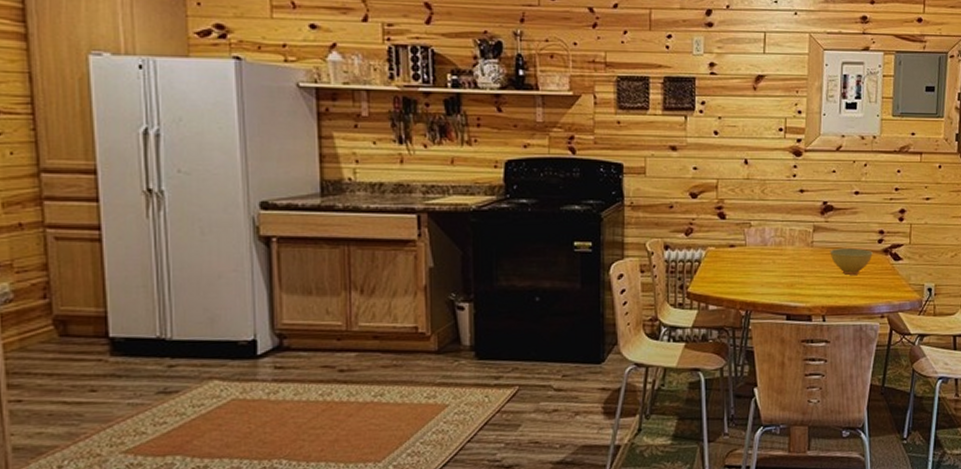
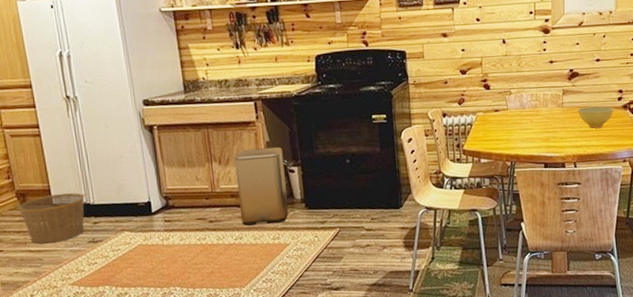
basket: none [53,323,161,393] -> present [17,193,86,244]
pedal bin: none [382,275,451,379] -> present [234,147,288,226]

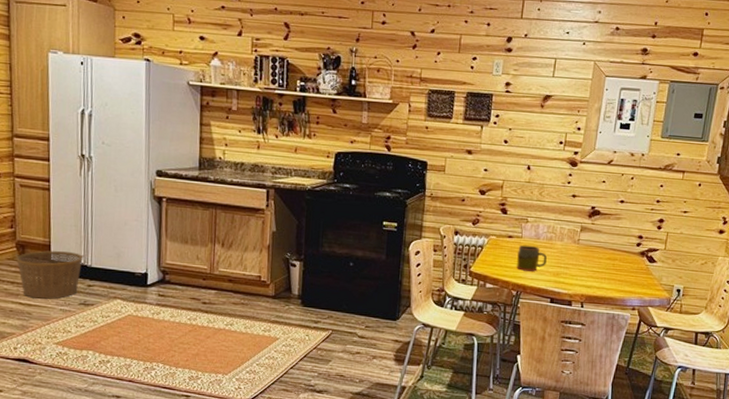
pedal bin: present [234,147,288,226] -> none [235,236,287,315]
mug: none [506,115,535,141] -> present [517,245,547,272]
bowl: present [577,106,614,128] -> none [593,247,631,271]

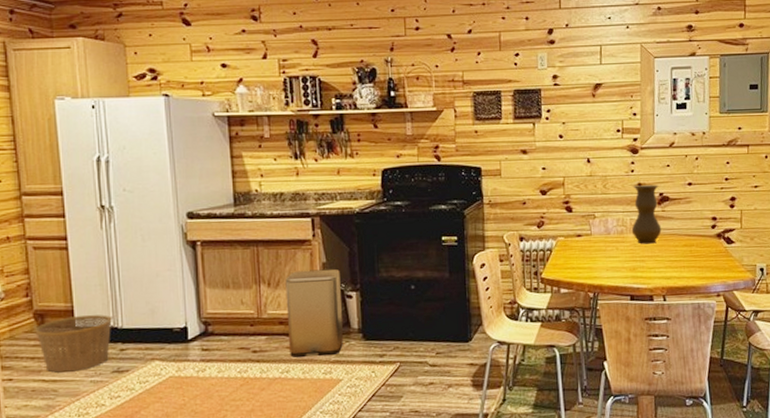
pedal bin: none [235,236,287,315] -> present [285,269,343,358]
mug: present [517,245,547,272] -> none [589,242,621,270]
vase: none [560,197,592,253] -> present [631,184,662,244]

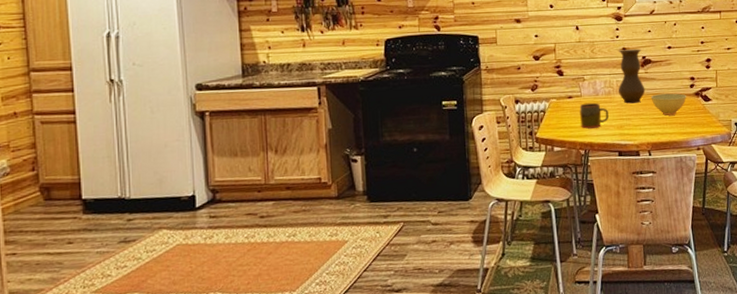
basket: present [33,315,114,373] -> none [39,186,121,246]
pedal bin: present [285,269,343,358] -> none [292,135,349,221]
mug: none [589,242,621,270] -> present [579,102,609,129]
bowl: none [667,234,707,258] -> present [650,93,687,116]

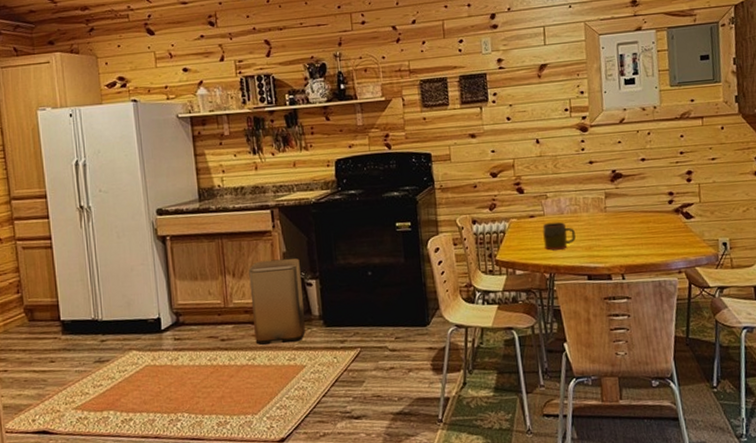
pedal bin: none [292,135,349,221] -> present [248,258,305,345]
vase: present [618,49,646,104] -> none [585,162,617,223]
bowl: present [650,93,687,116] -> none [622,210,665,235]

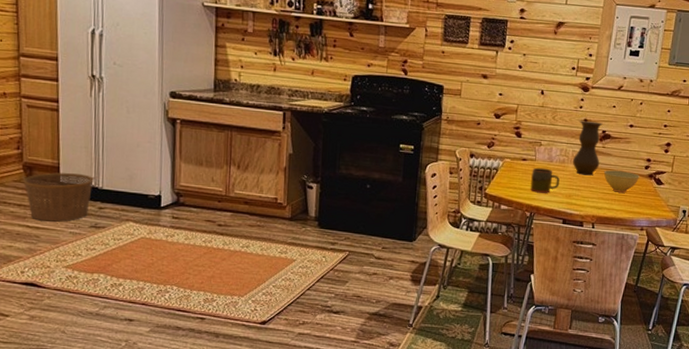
basket: none [24,308,94,364] -> present [22,172,95,222]
pedal bin: present [248,258,305,345] -> none [251,158,304,237]
vase: none [585,162,617,223] -> present [572,121,603,176]
bowl: none [622,210,665,235] -> present [603,170,640,193]

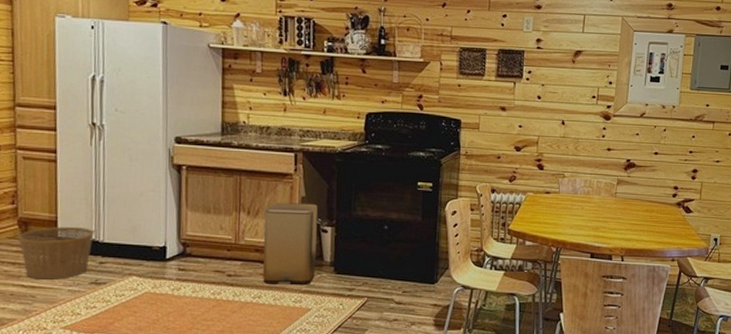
pedal bin: none [251,158,304,237] -> present [263,202,318,286]
mug: present [530,167,560,193] -> none [555,200,585,227]
vase: present [572,121,603,176] -> none [597,150,627,206]
bowl: present [603,170,640,193] -> none [630,200,667,223]

